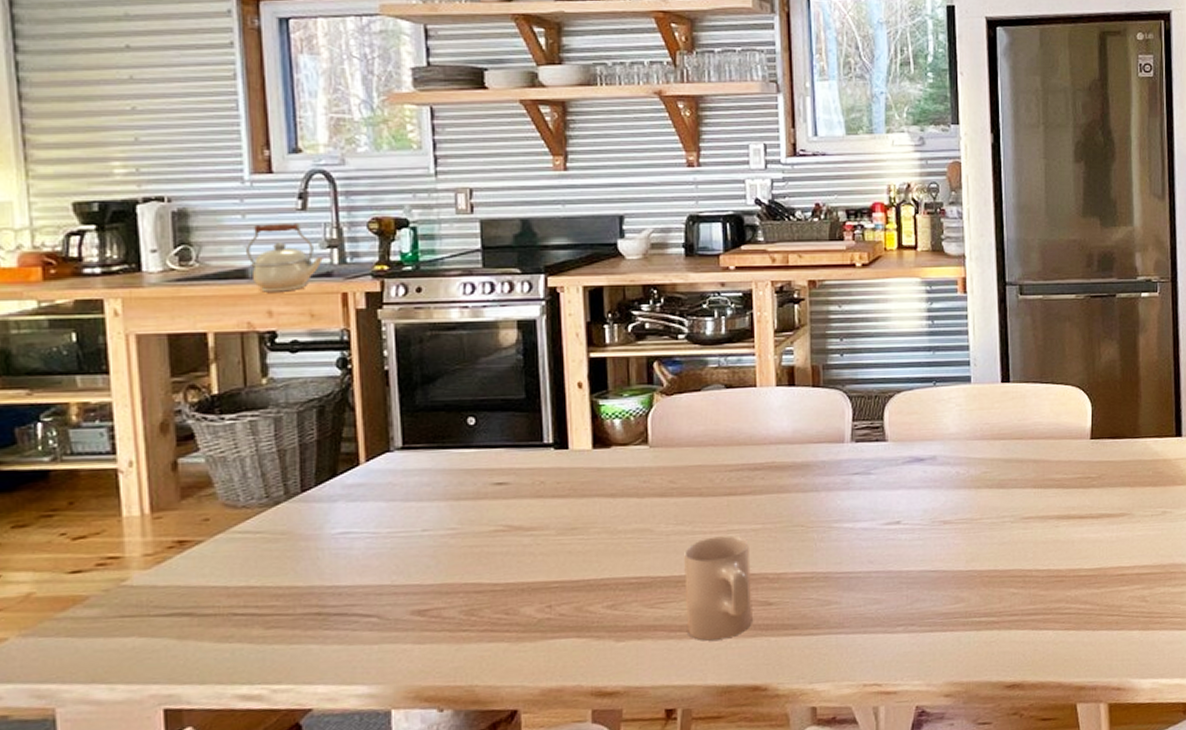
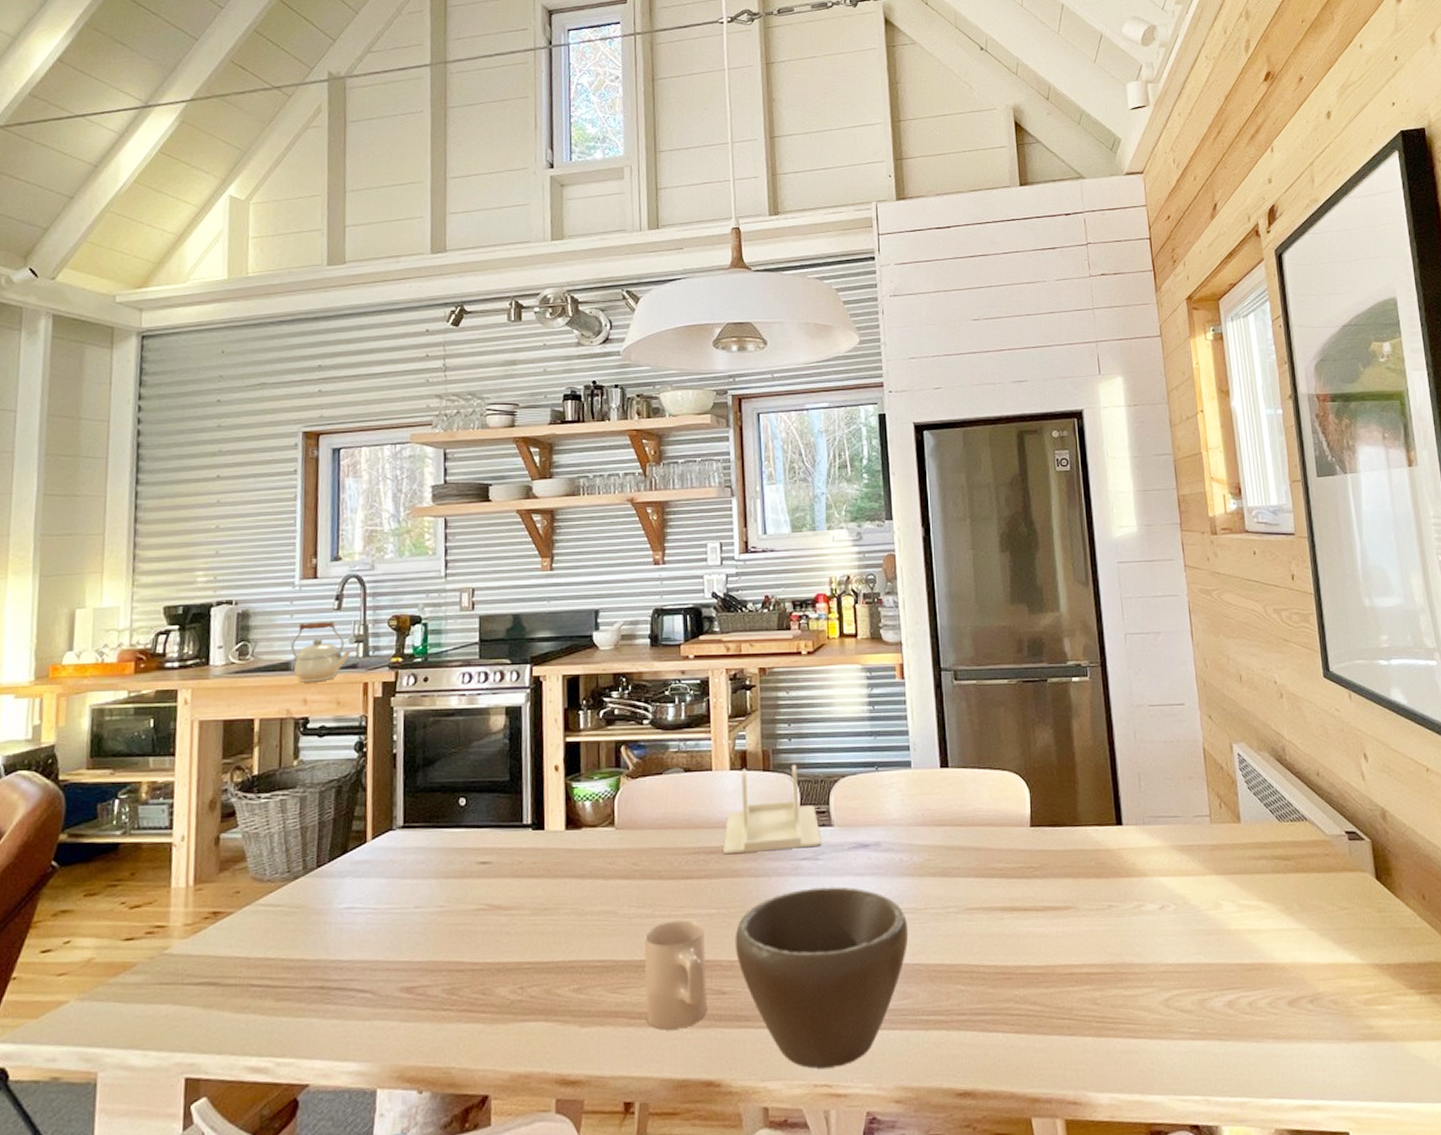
napkin holder: none [769,381,875,471] -> present [723,765,822,855]
bowl: none [781,500,963,670] -> present [735,886,909,1069]

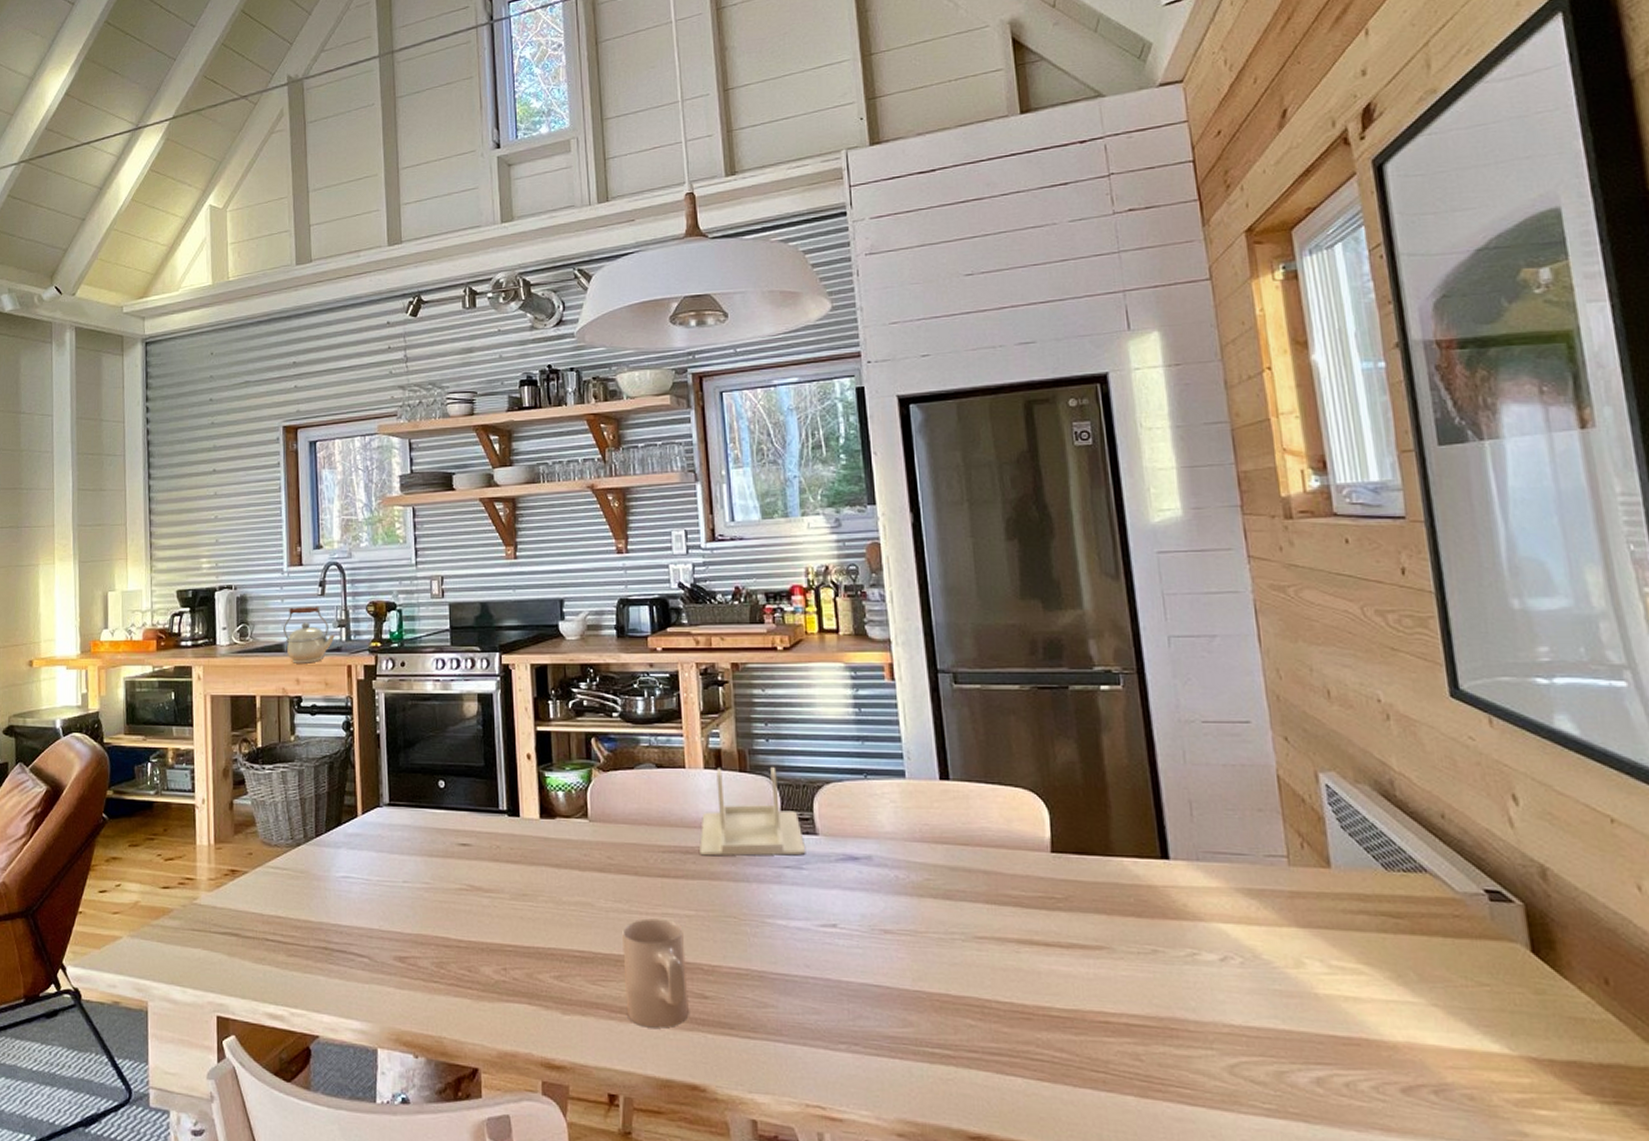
bowl: present [735,886,909,1069] -> none [715,898,908,1090]

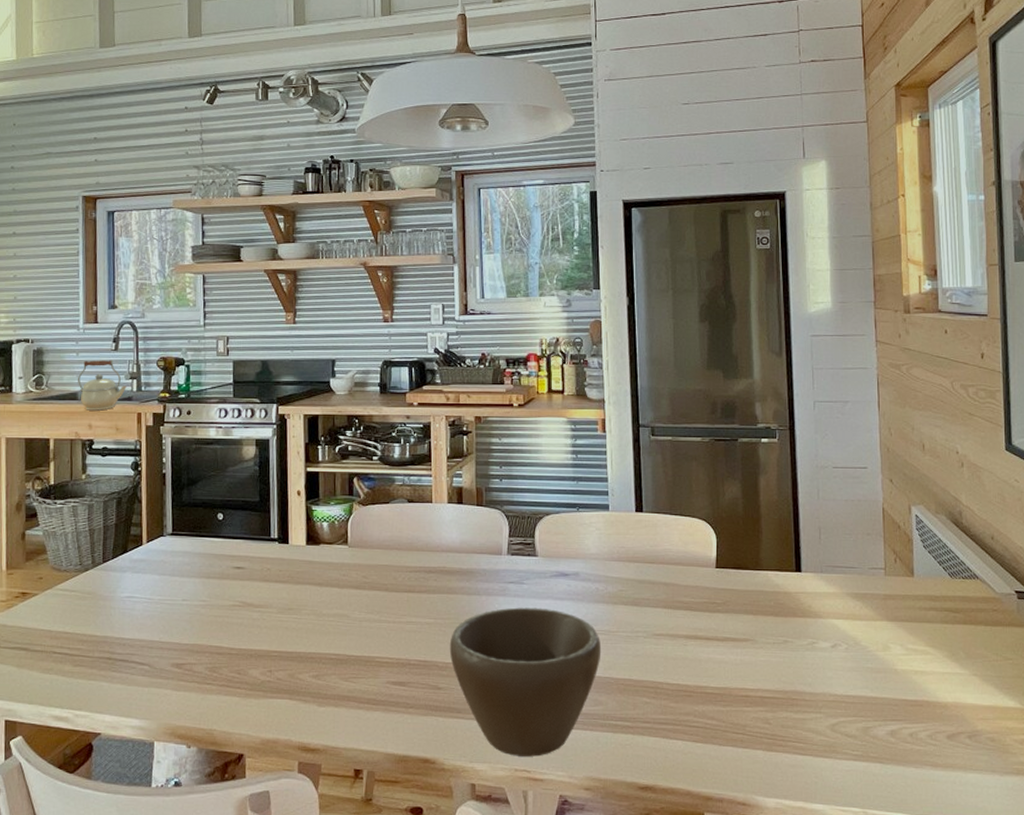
cup: present [622,918,689,1029] -> none [372,626,425,715]
napkin holder: present [700,767,806,856] -> none [441,502,527,575]
bowl: none [715,898,908,1090] -> present [449,607,602,757]

